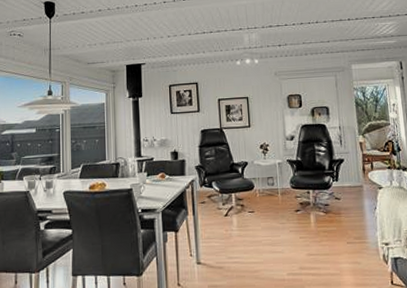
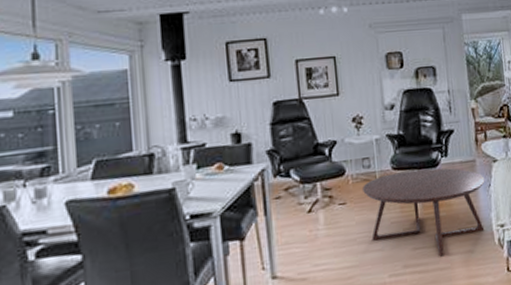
coffee table: none [266,189,372,264] -> present [361,168,485,257]

